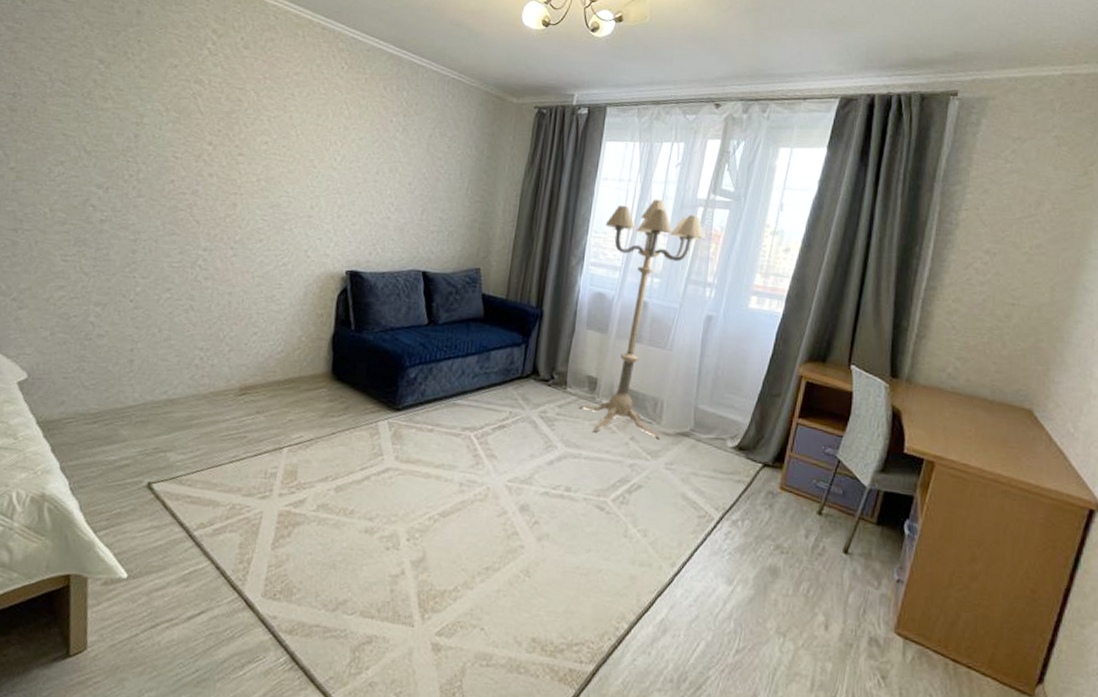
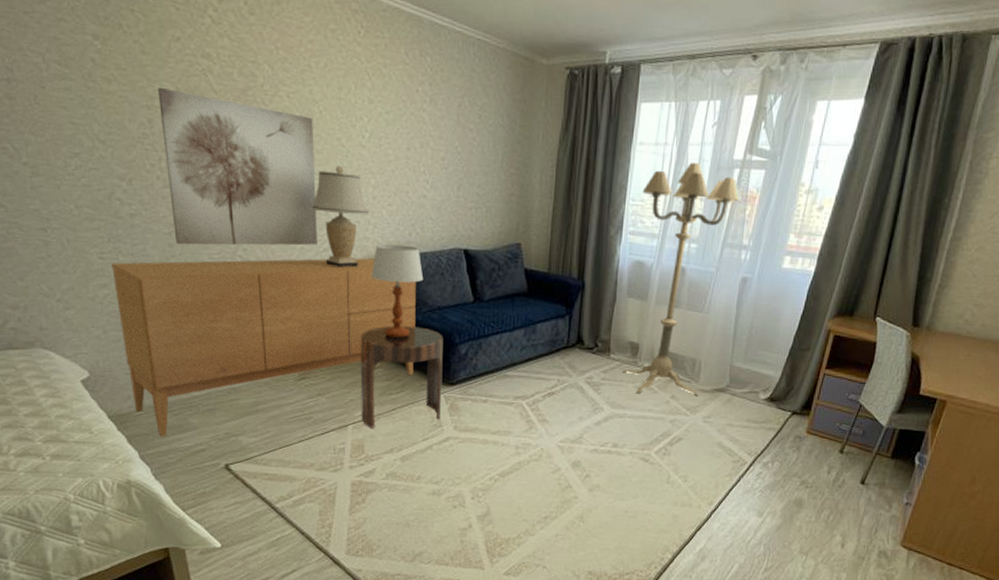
sideboard: none [66,265,371,448] -> present [110,258,416,437]
wall art: none [139,107,290,259] -> present [158,87,317,246]
table lamp: none [275,185,333,283] -> present [311,165,370,268]
side table: none [298,344,393,453] -> present [360,326,443,428]
table lamp: none [326,262,379,358] -> present [371,244,424,339]

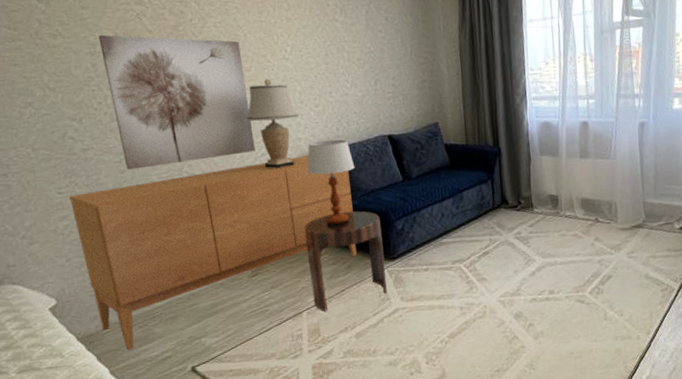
floor lamp: present [623,162,742,397] -> none [538,29,628,240]

